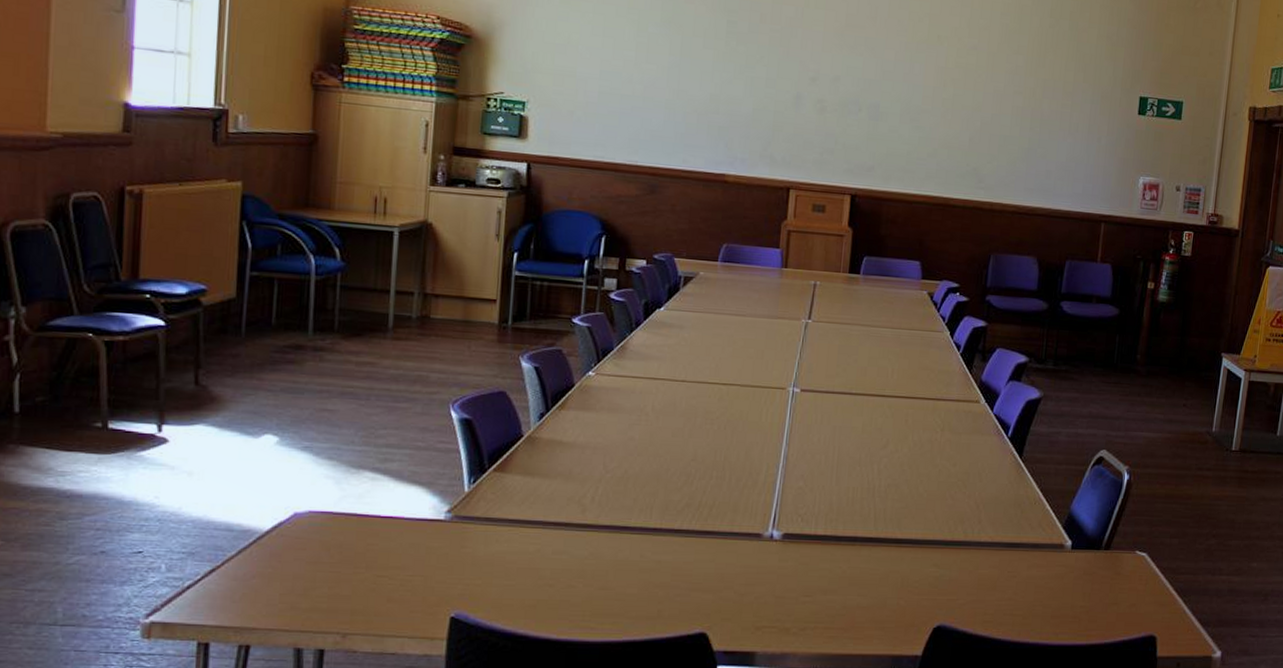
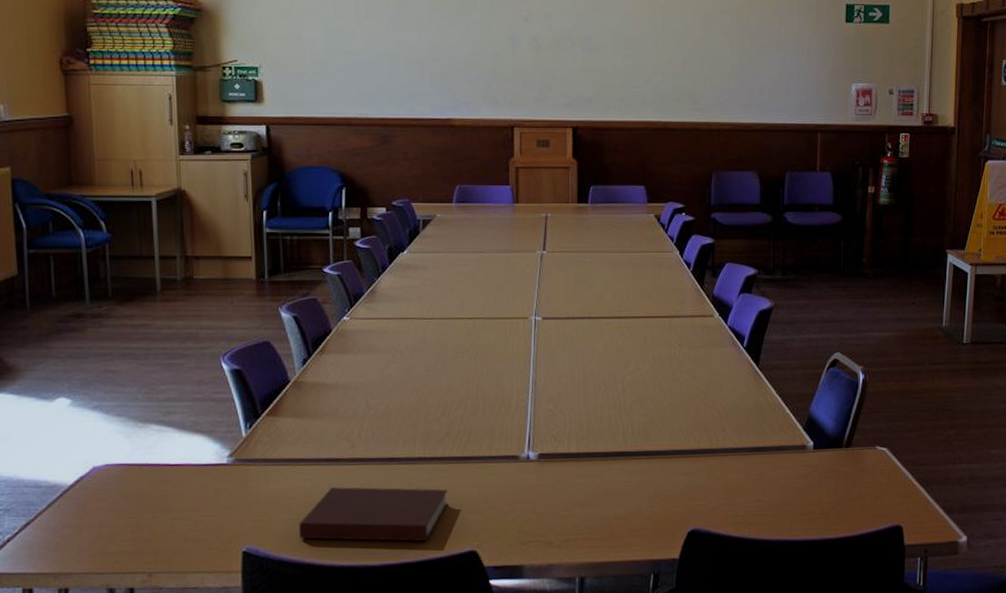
notebook: none [515,554,683,620] -> present [299,487,448,542]

